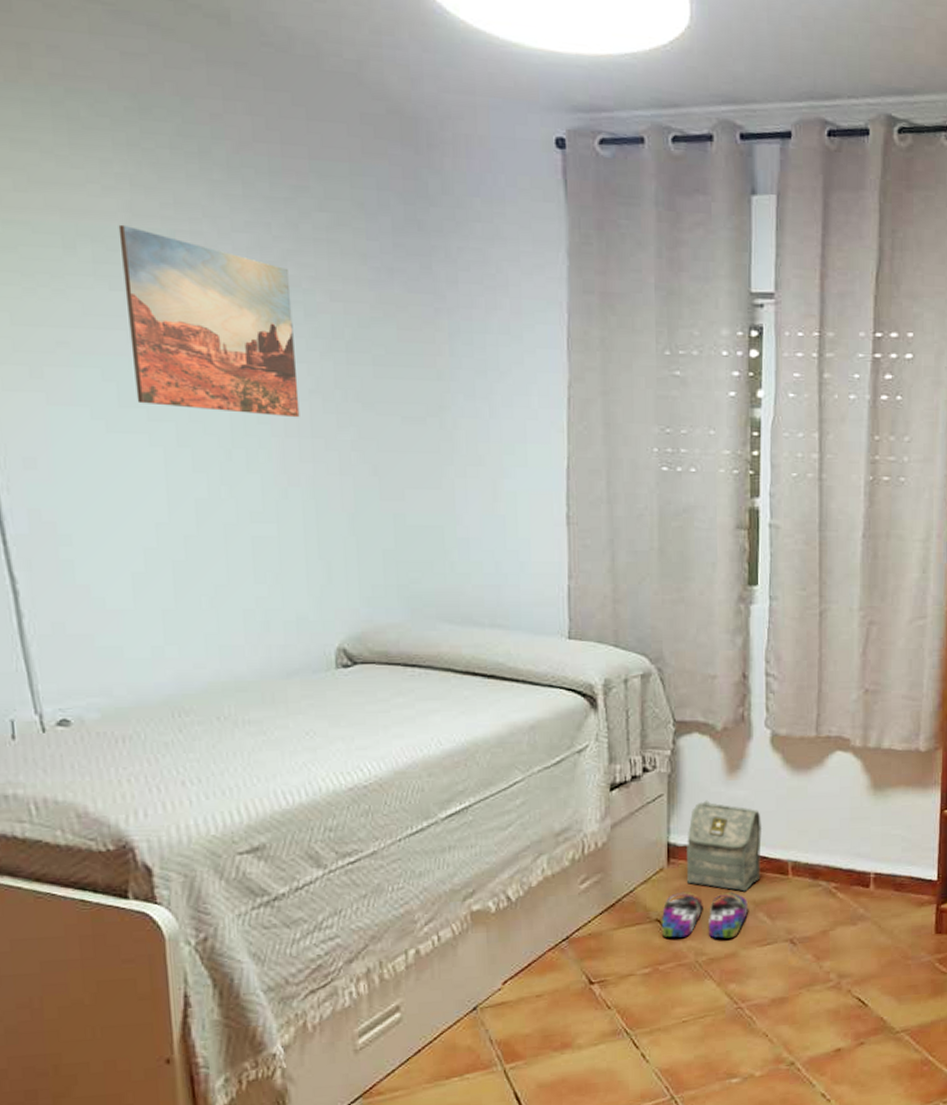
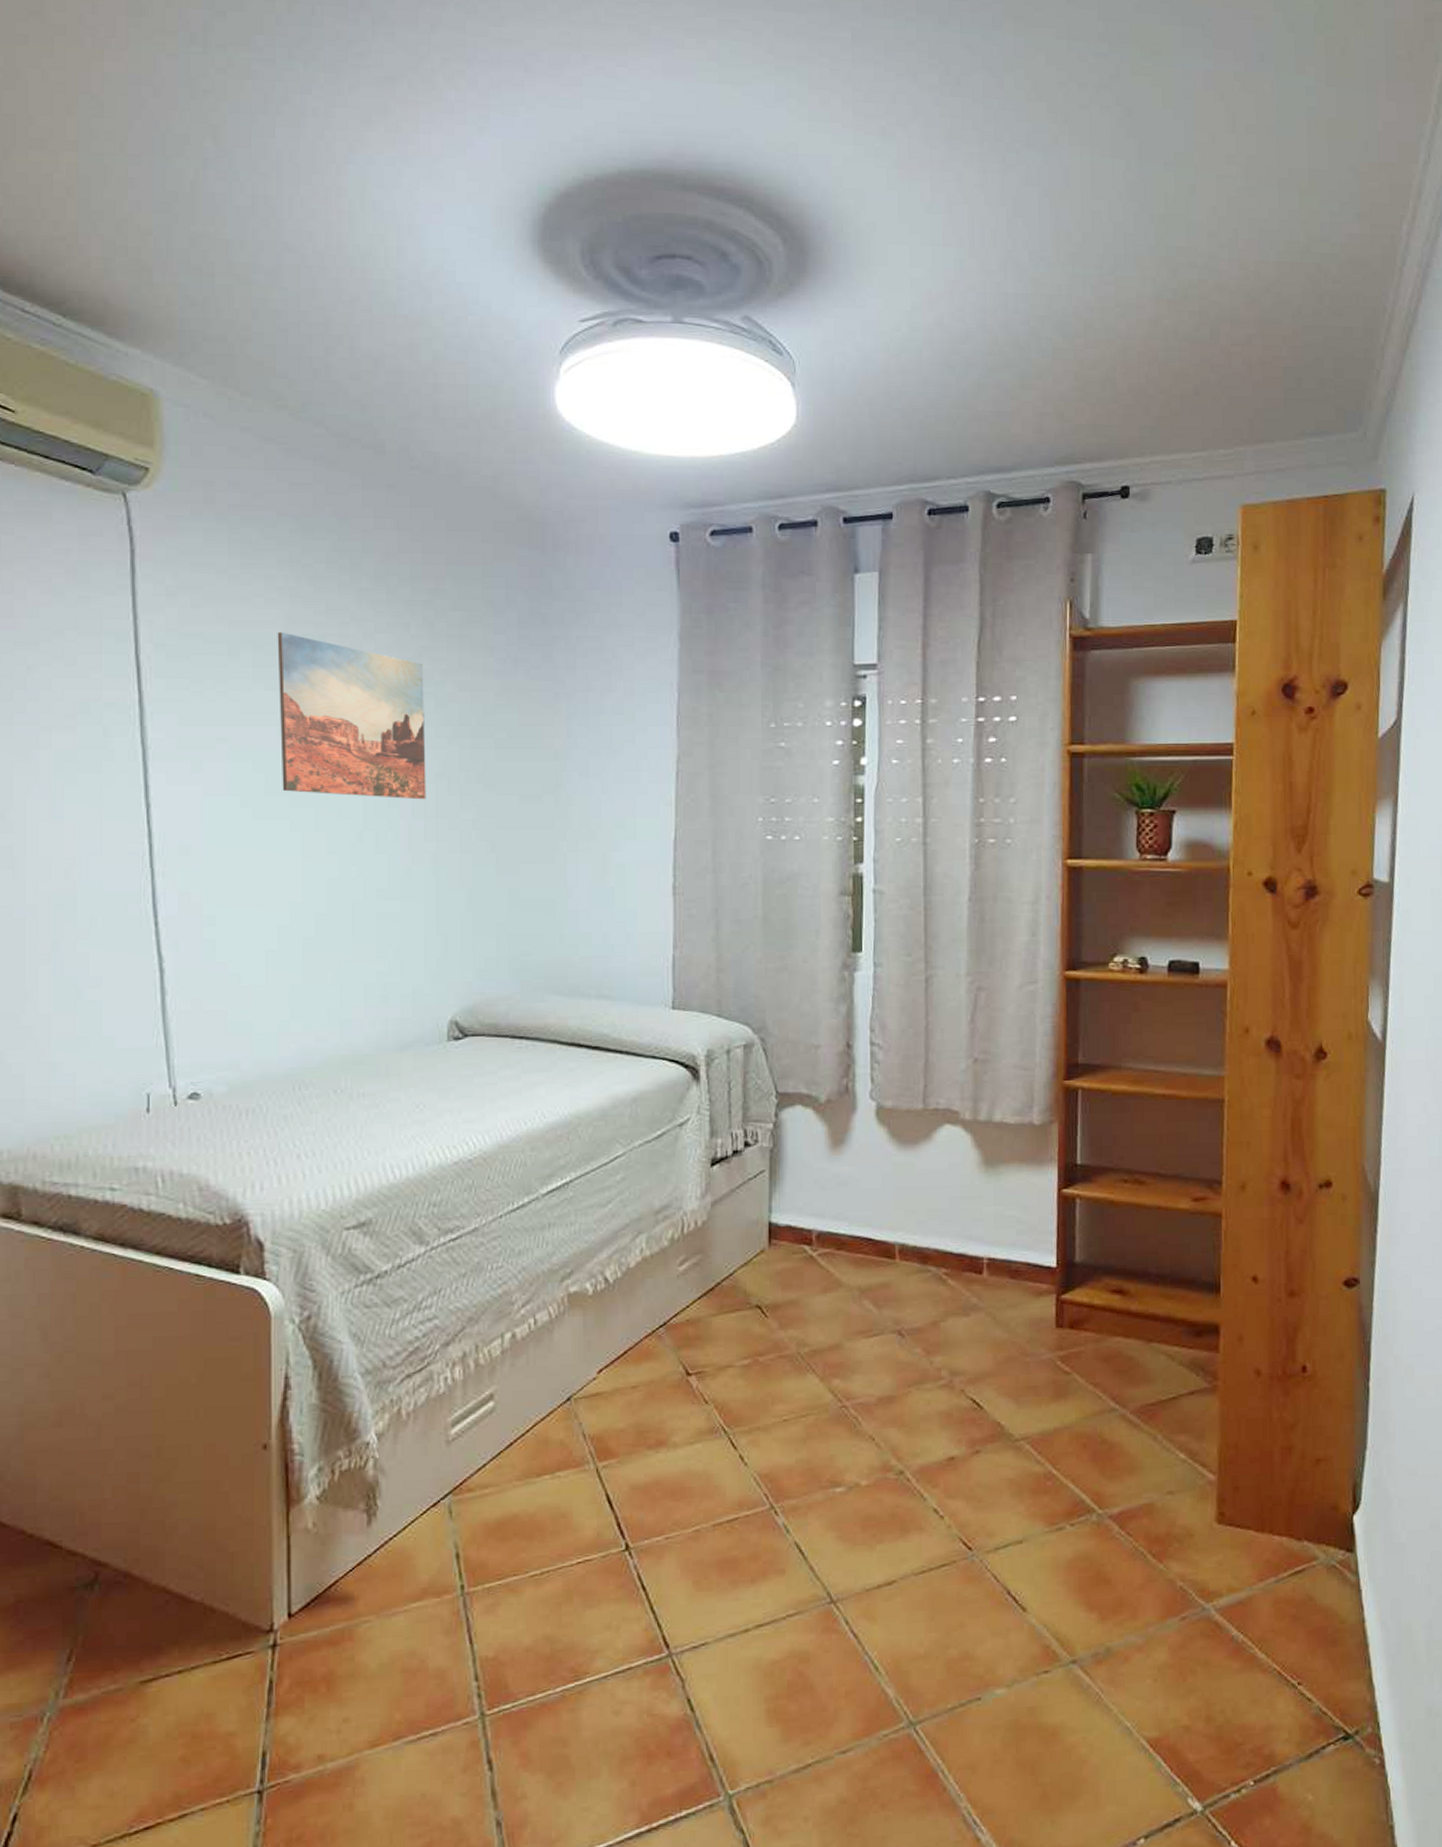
slippers: present [661,891,749,938] -> none [761,1275,854,1328]
bag: present [685,800,763,892] -> none [787,1177,868,1277]

